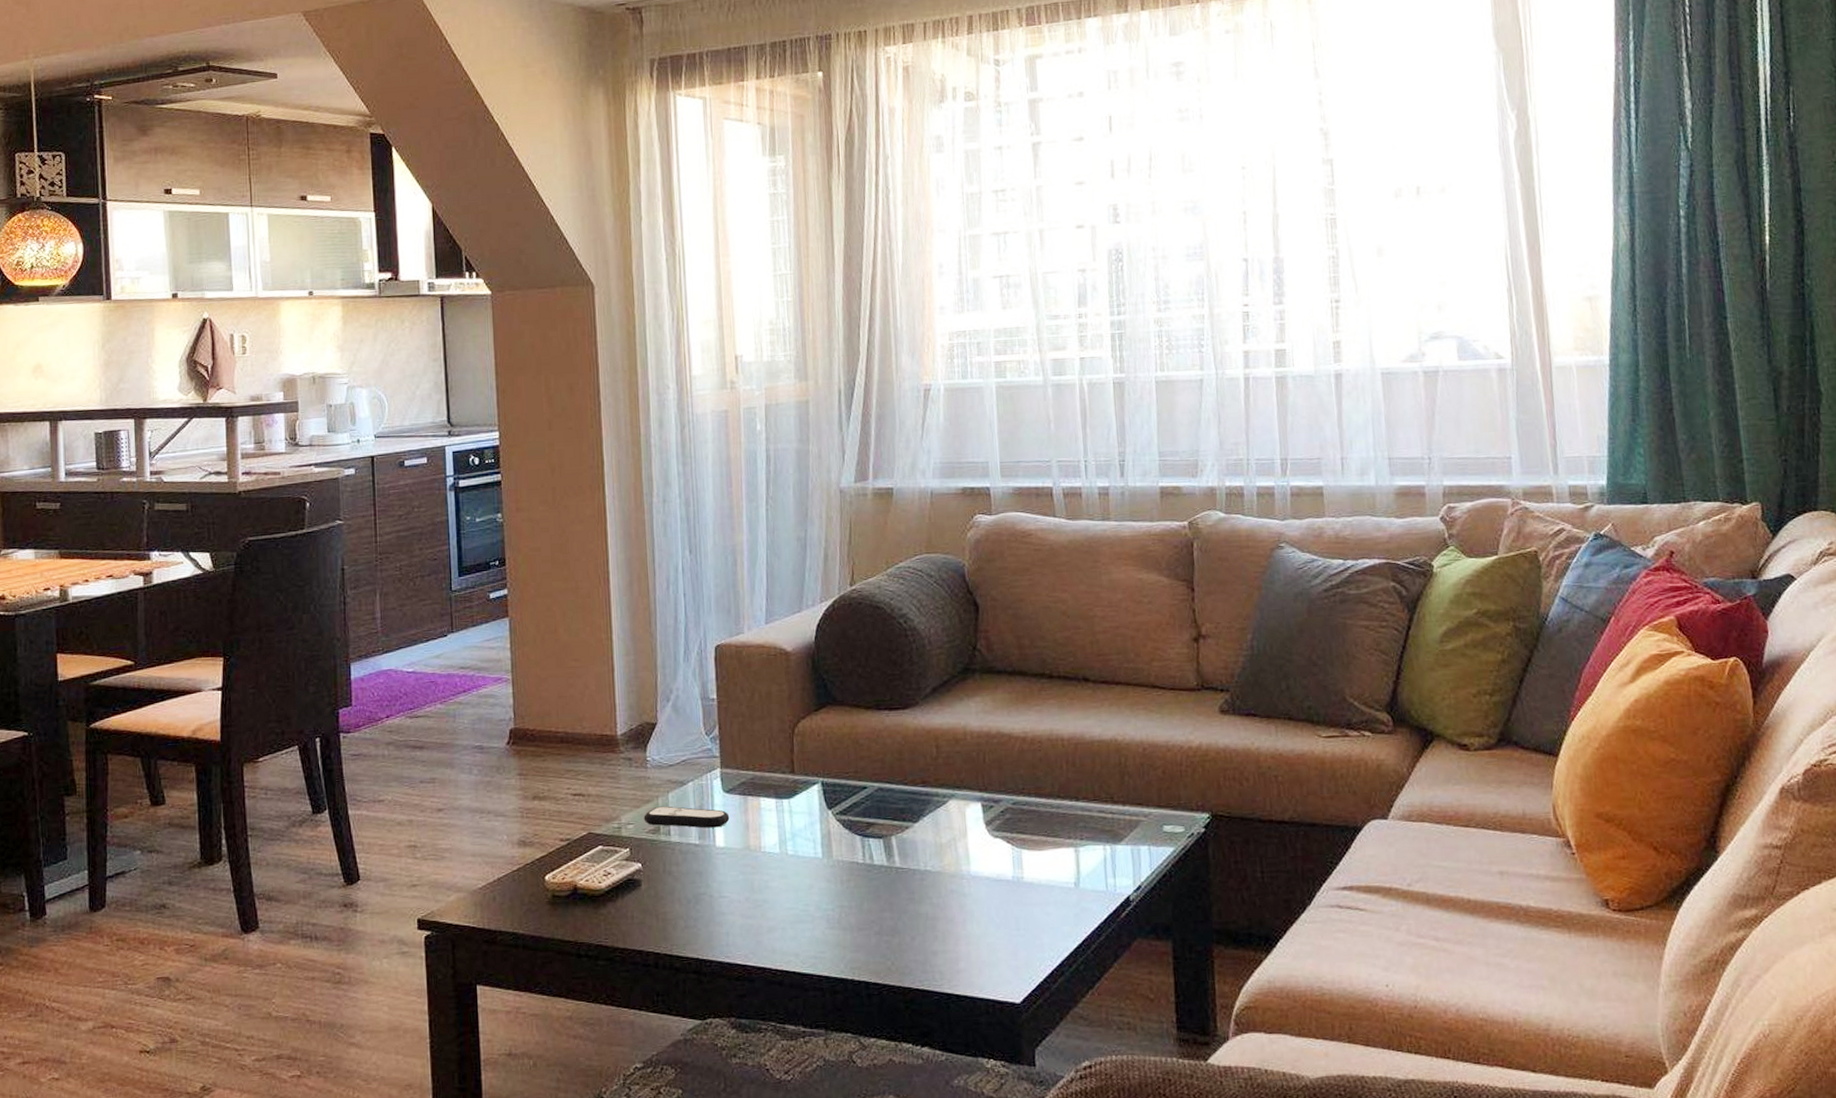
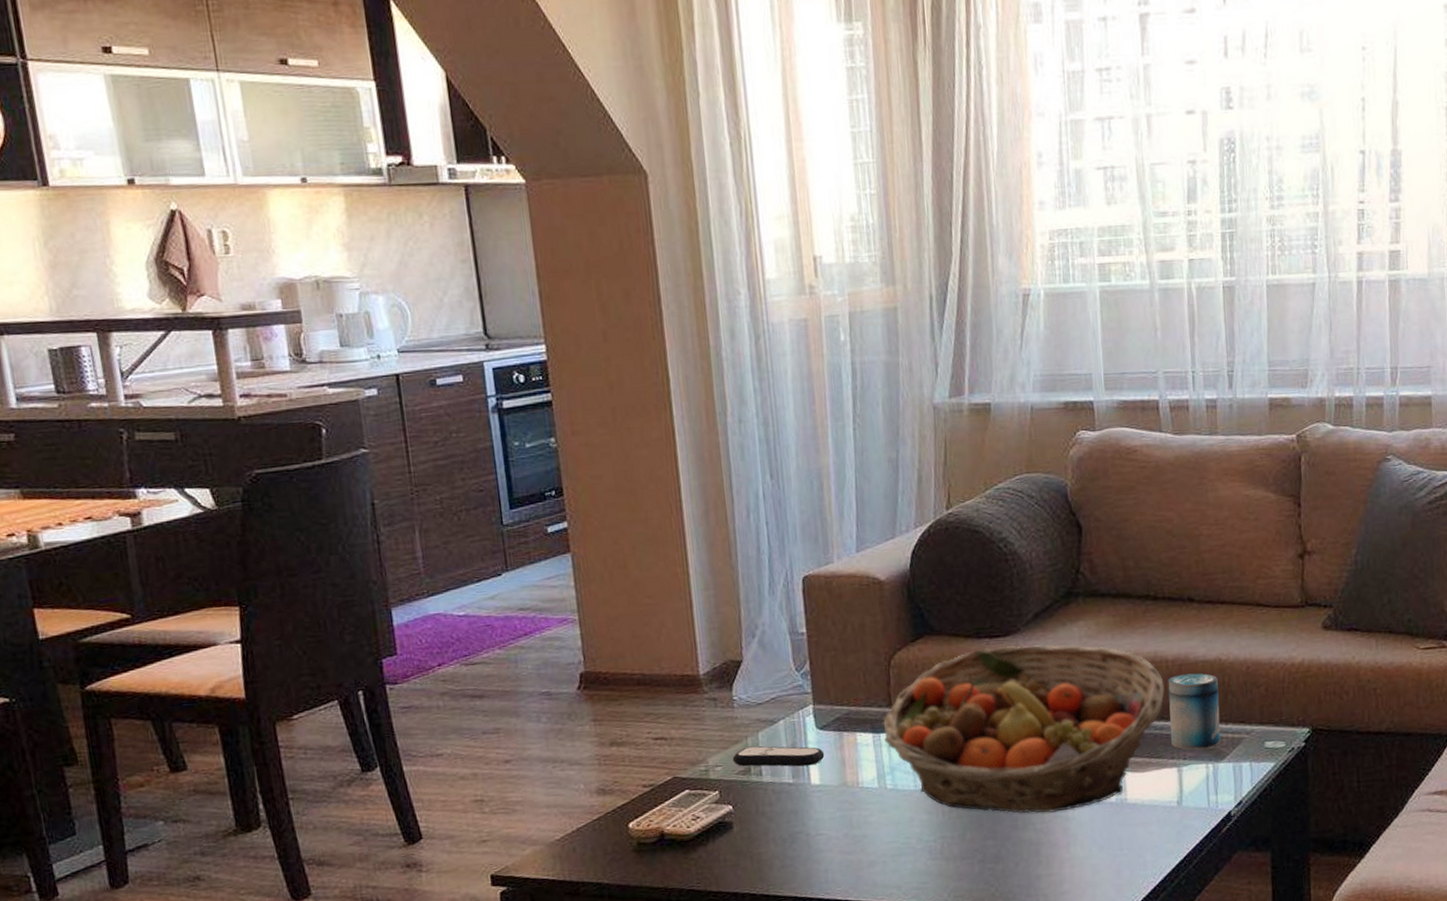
fruit basket: none [786,719,1061,888] -> present [883,645,1165,814]
beverage can: none [1064,753,1118,830] -> present [1168,673,1220,750]

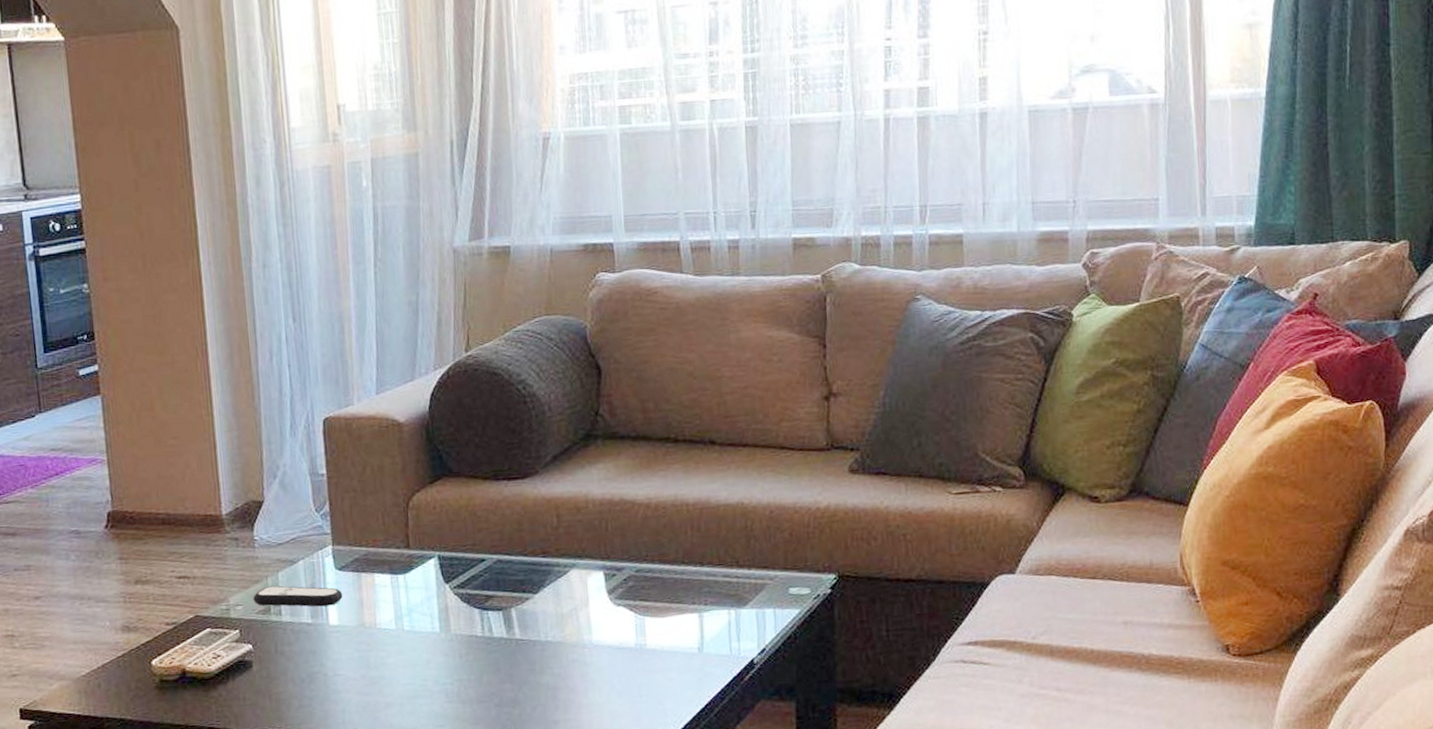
fruit basket: present [883,645,1165,814] -> none [401,487,686,658]
beverage can: present [1168,673,1220,750] -> none [688,517,743,595]

